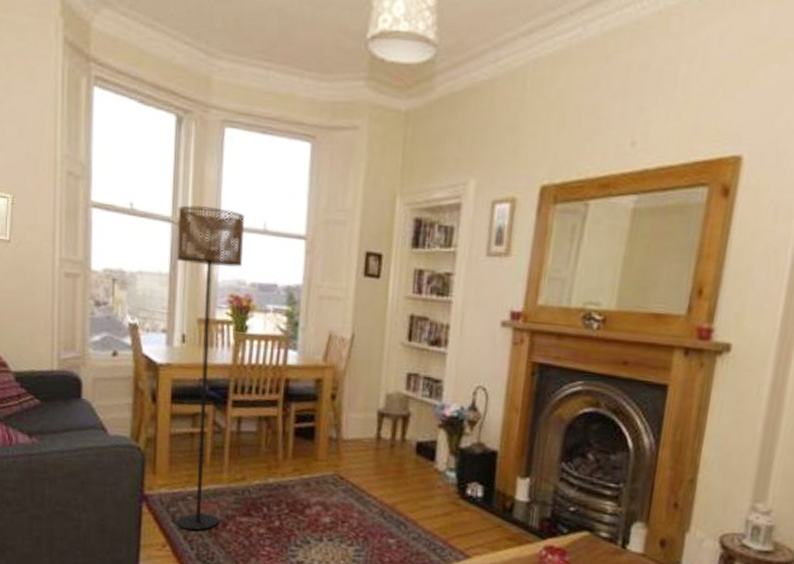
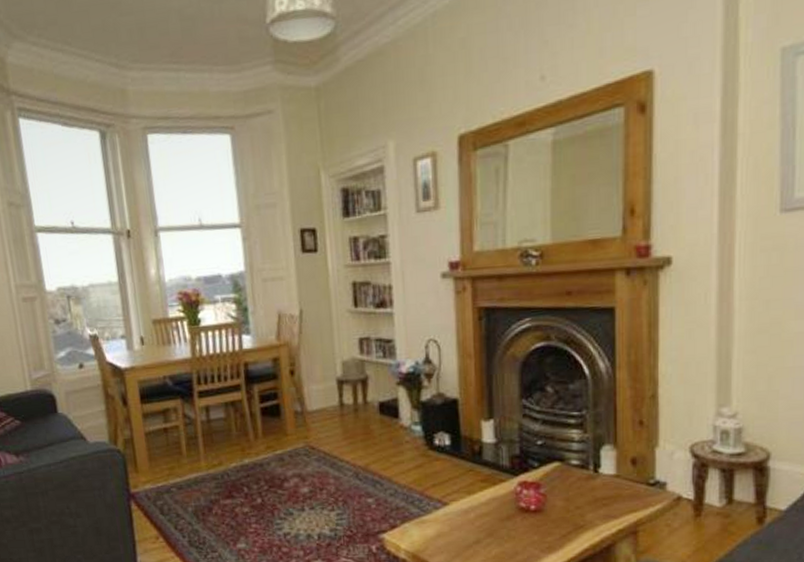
floor lamp: present [176,205,244,531] -> none [116,212,204,520]

